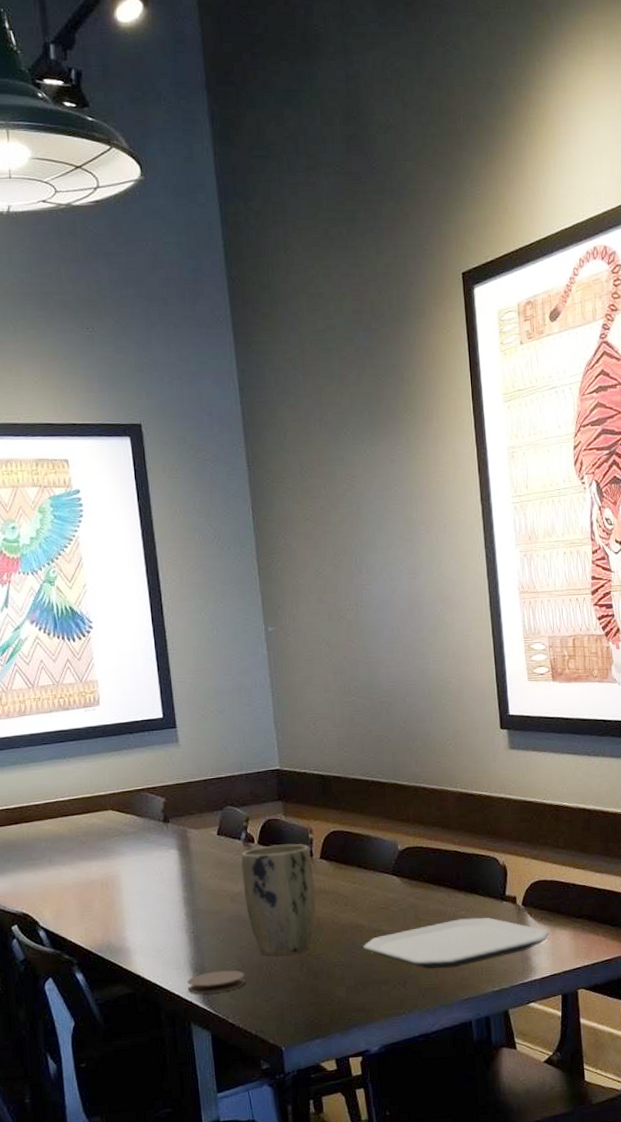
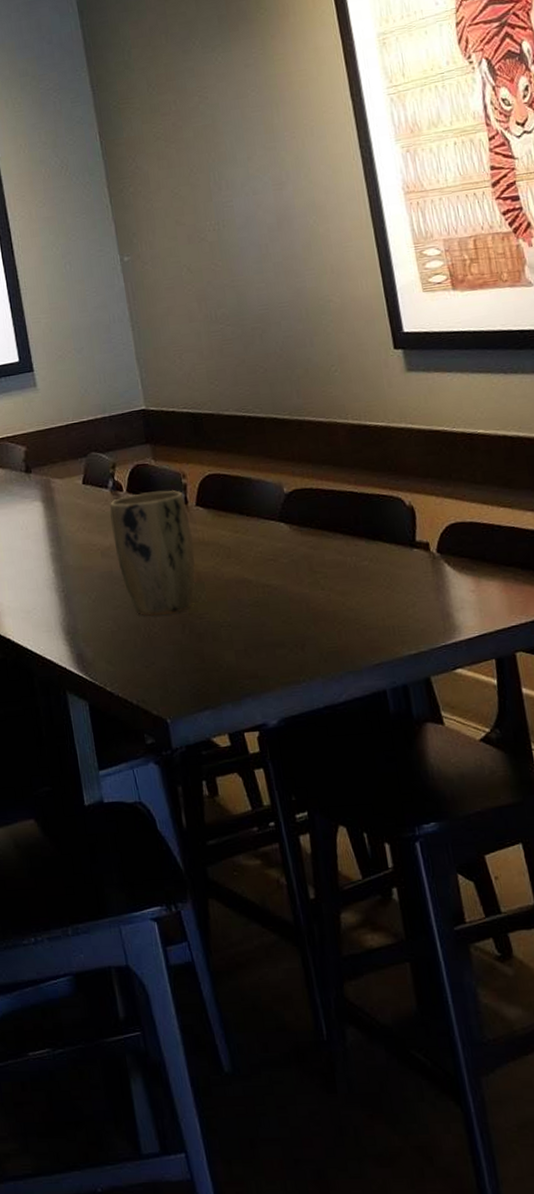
coaster: present [187,970,246,994] -> none [60,632,123,659]
plate: present [363,917,549,969] -> none [251,568,474,629]

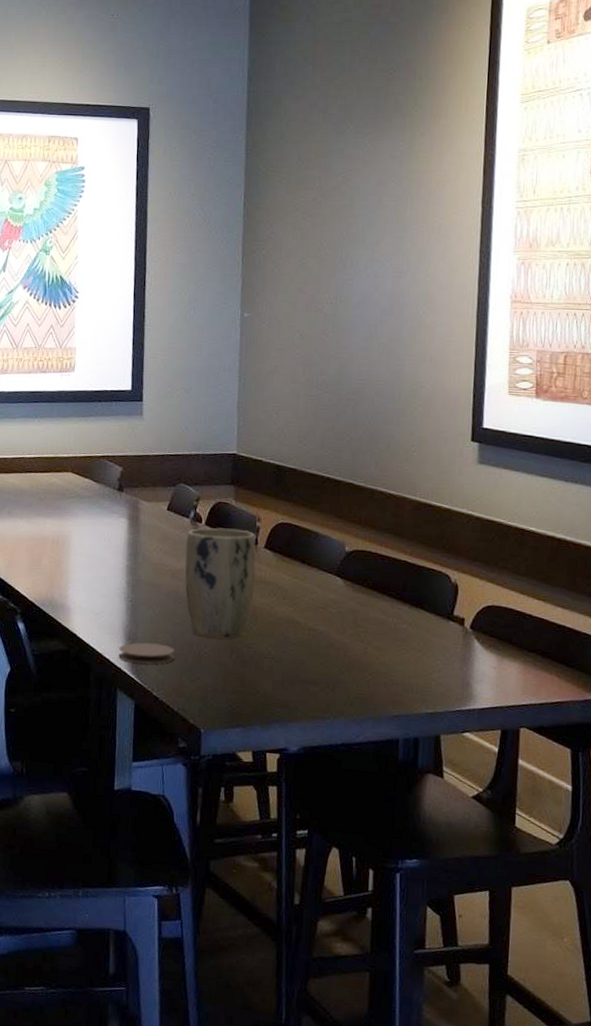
coaster: none [60,632,123,659] -> present [118,642,175,665]

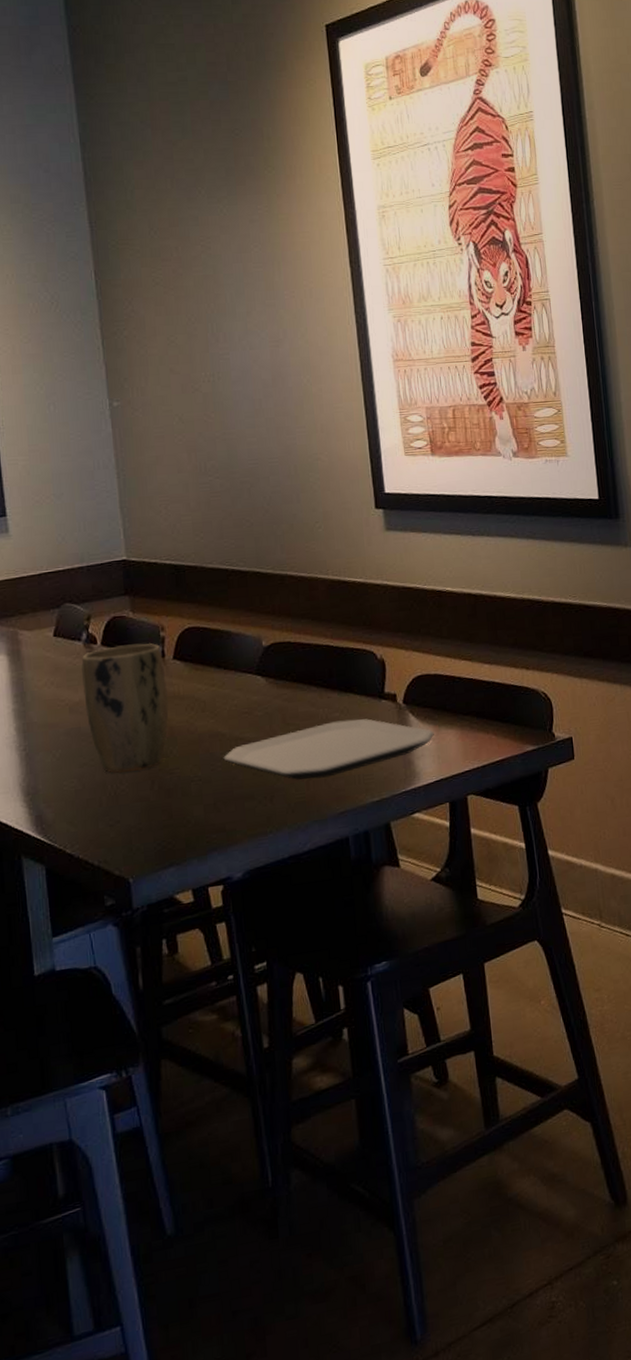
coaster: present [118,642,175,665] -> none [17,791,87,822]
plate: none [295,631,496,682] -> present [223,718,434,780]

